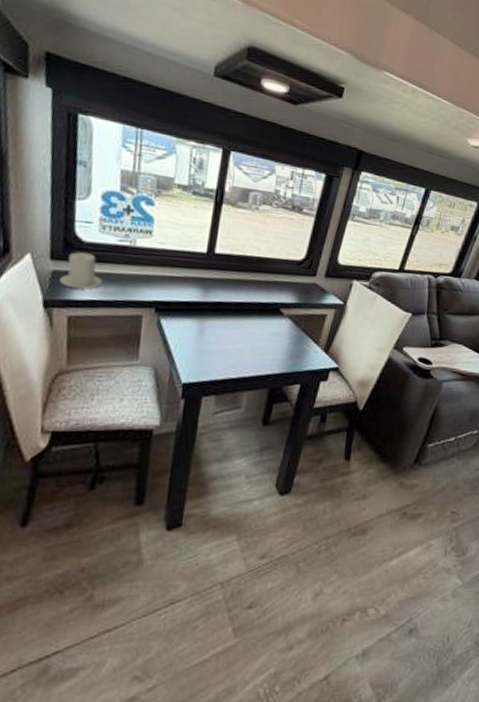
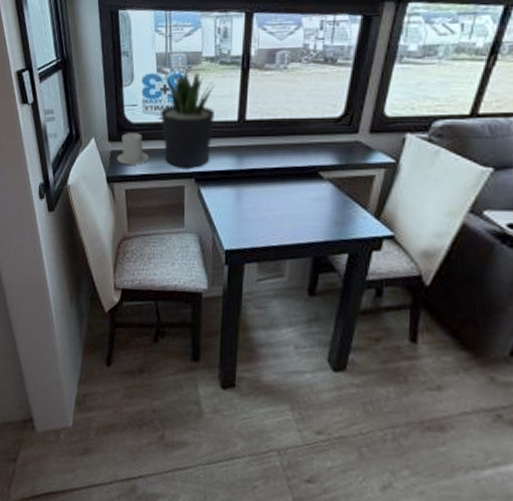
planter: none [120,183,186,298] -> present [161,63,215,170]

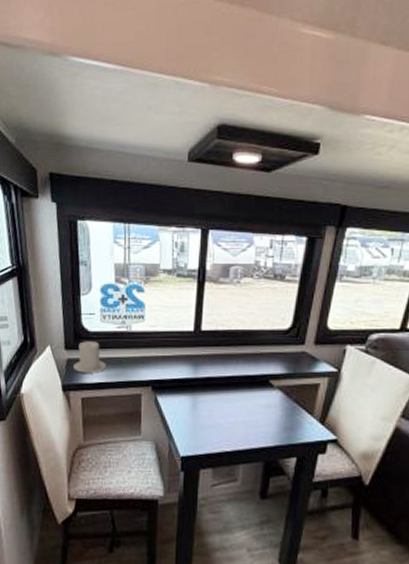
planter: present [161,63,215,170] -> none [118,274,172,378]

